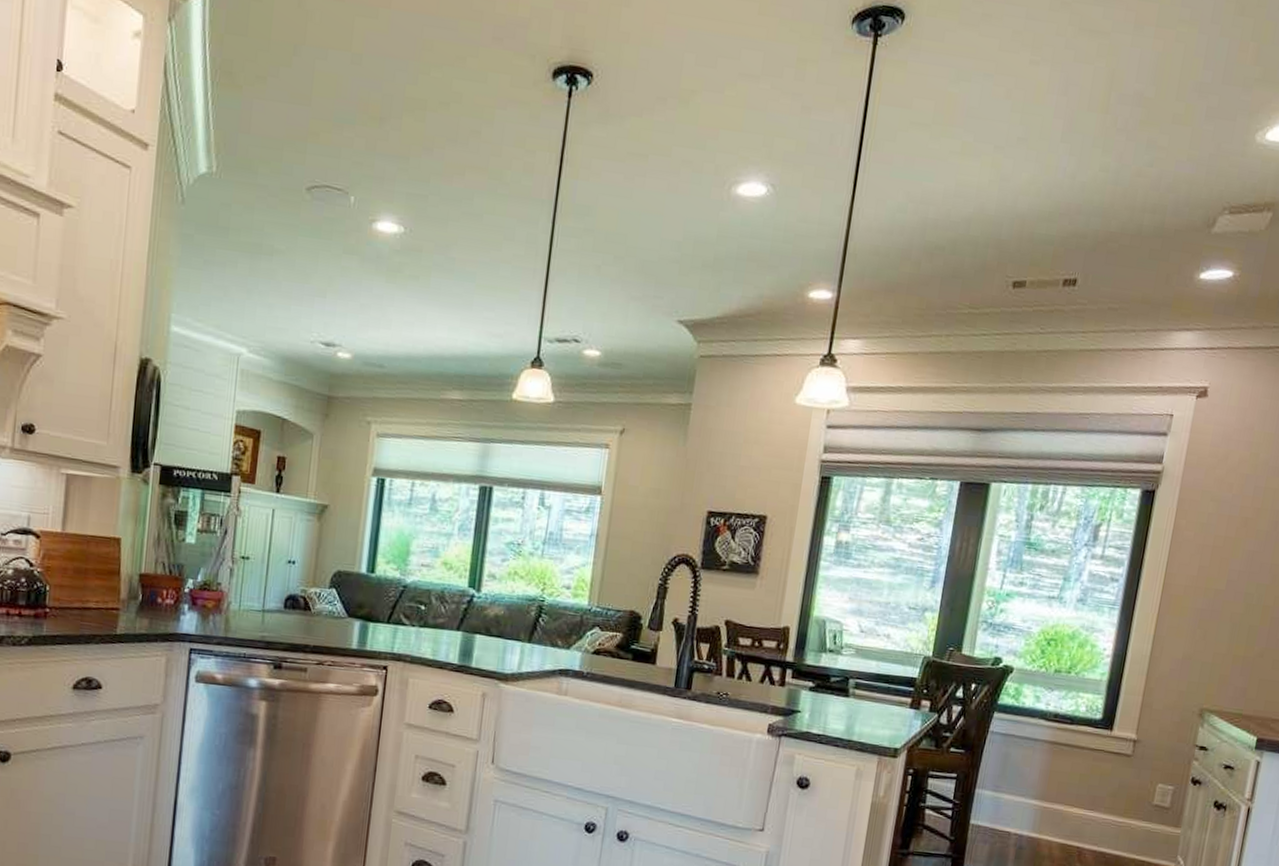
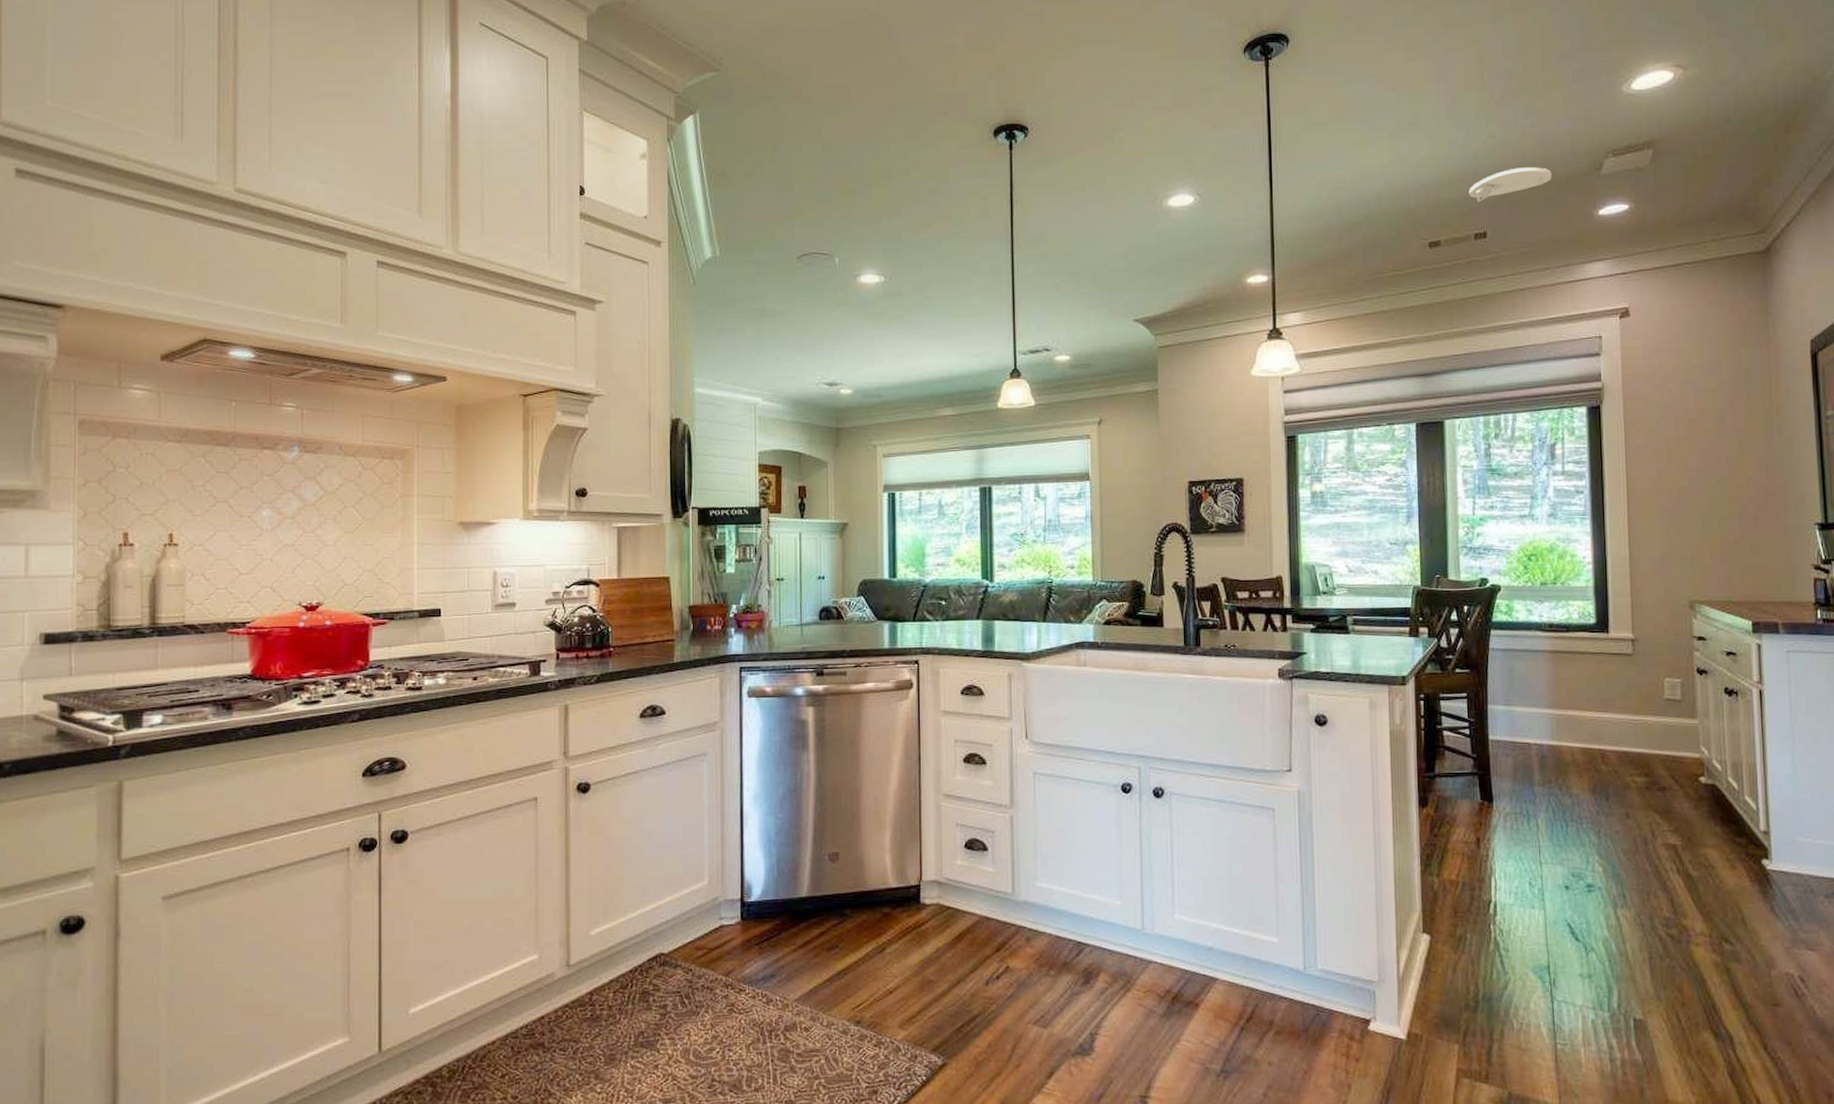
smoke detector: none [1066,210,1160,244] -> present [1469,167,1551,202]

